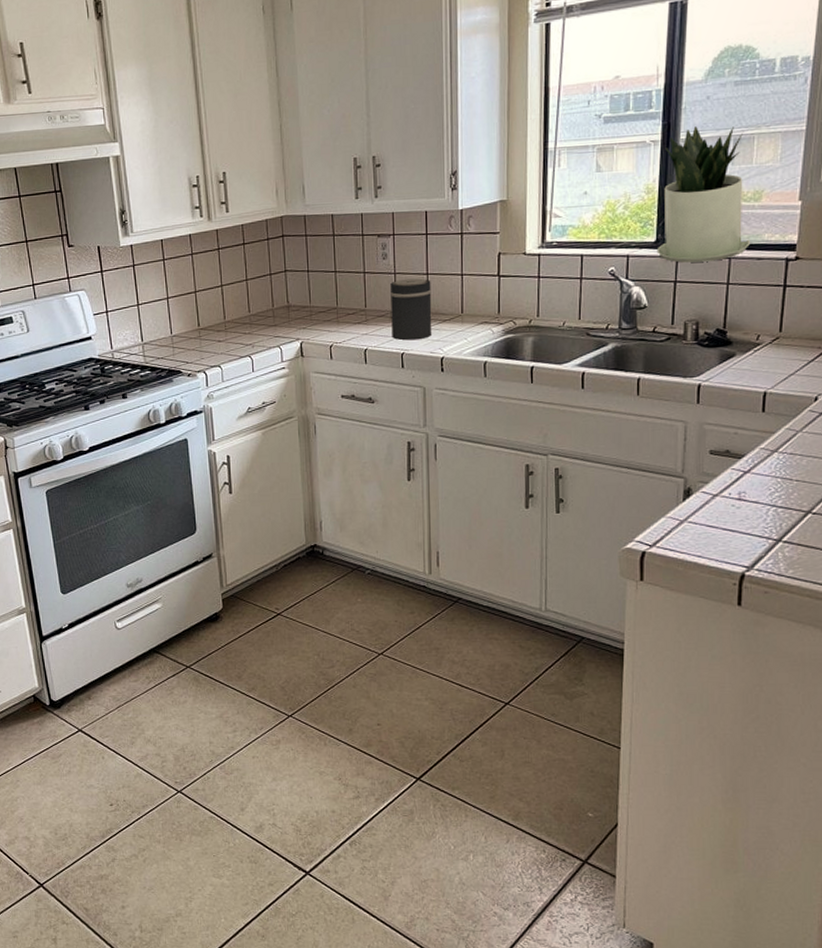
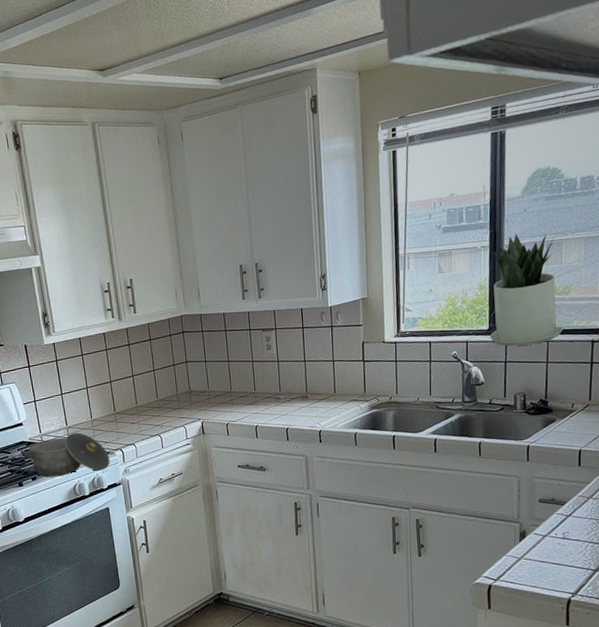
cooking pot: none [87,350,191,401] -> present [19,433,110,477]
cylinder: present [390,278,432,341] -> none [275,364,311,417]

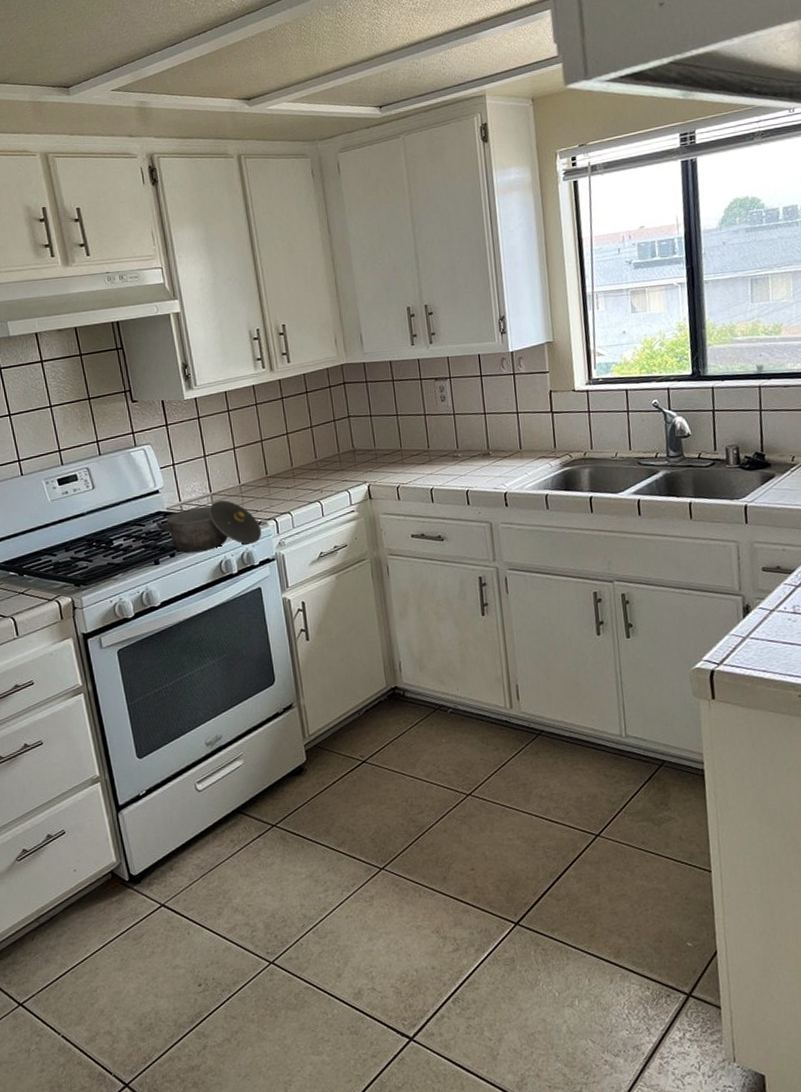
planter: present [489,234,564,346] -> none [691,268,777,393]

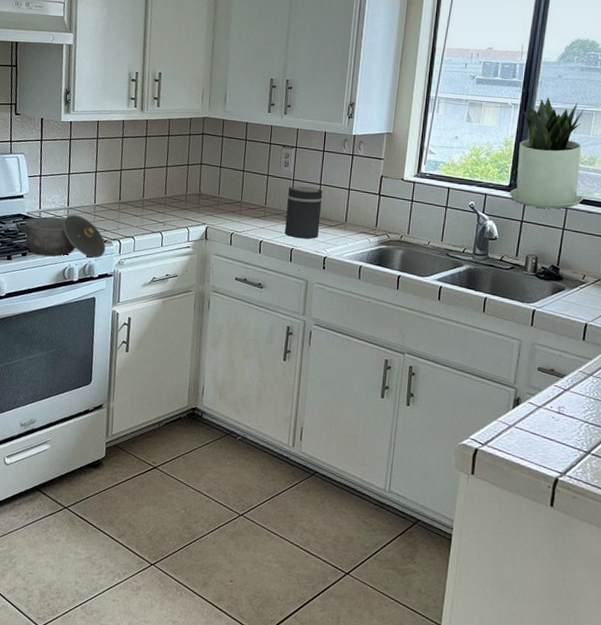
cylinder: none [450,417,494,478] -> present [284,185,323,239]
planter: none [691,268,777,393] -> present [509,98,585,209]

